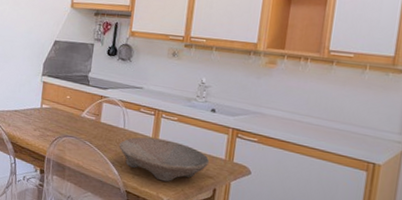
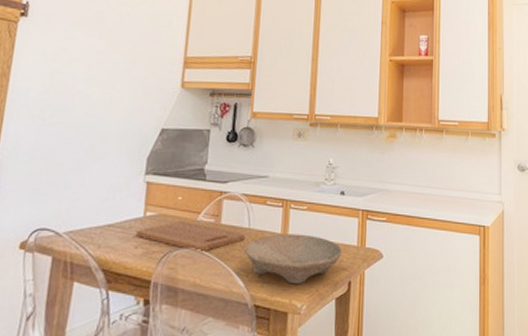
cutting board: none [35,115,120,142] -> present [136,222,245,251]

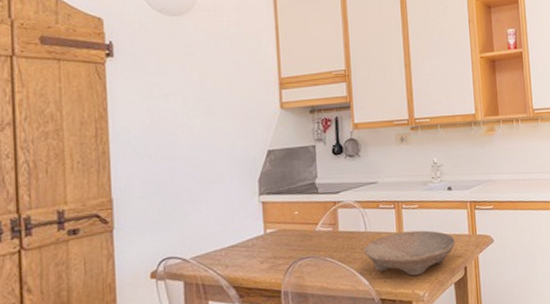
cutting board: present [136,222,245,251] -> none [260,233,363,259]

